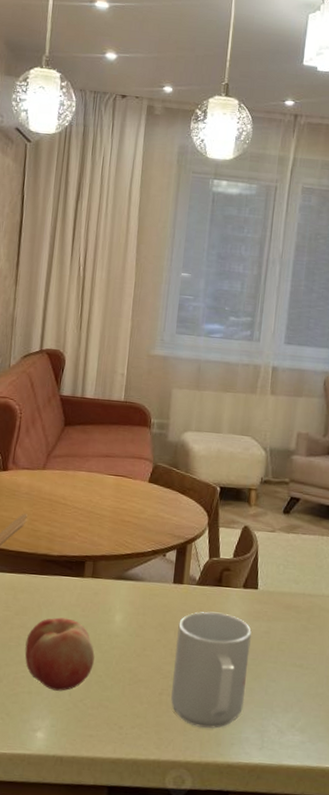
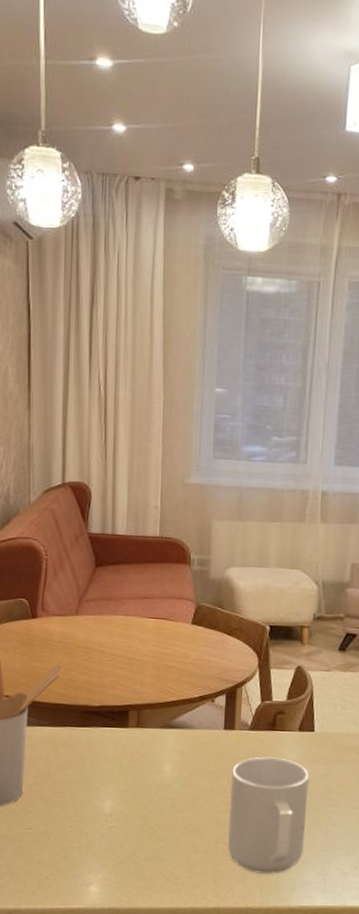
fruit: present [25,617,95,691] -> none [71,770,145,845]

